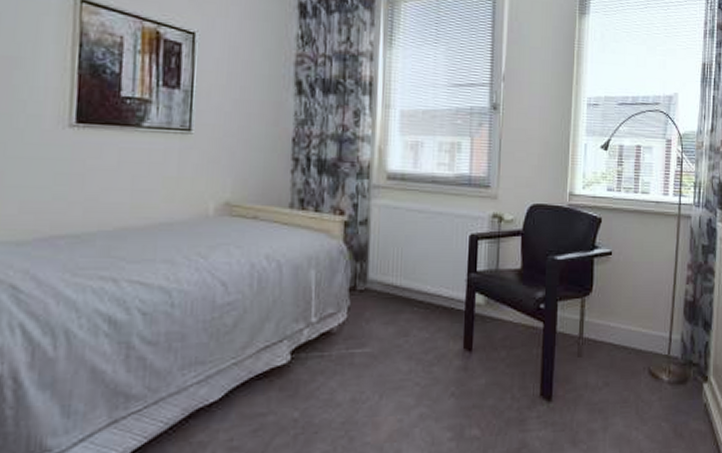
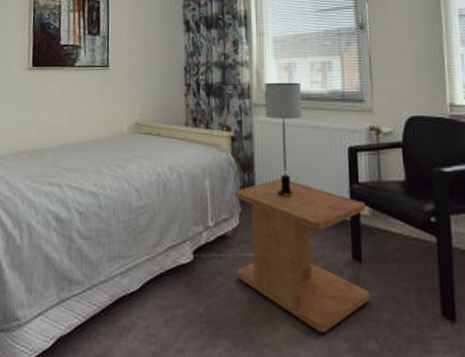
side table: none [341,268,482,424] -> present [235,179,371,333]
table lamp: none [386,161,426,289] -> present [265,82,302,198]

